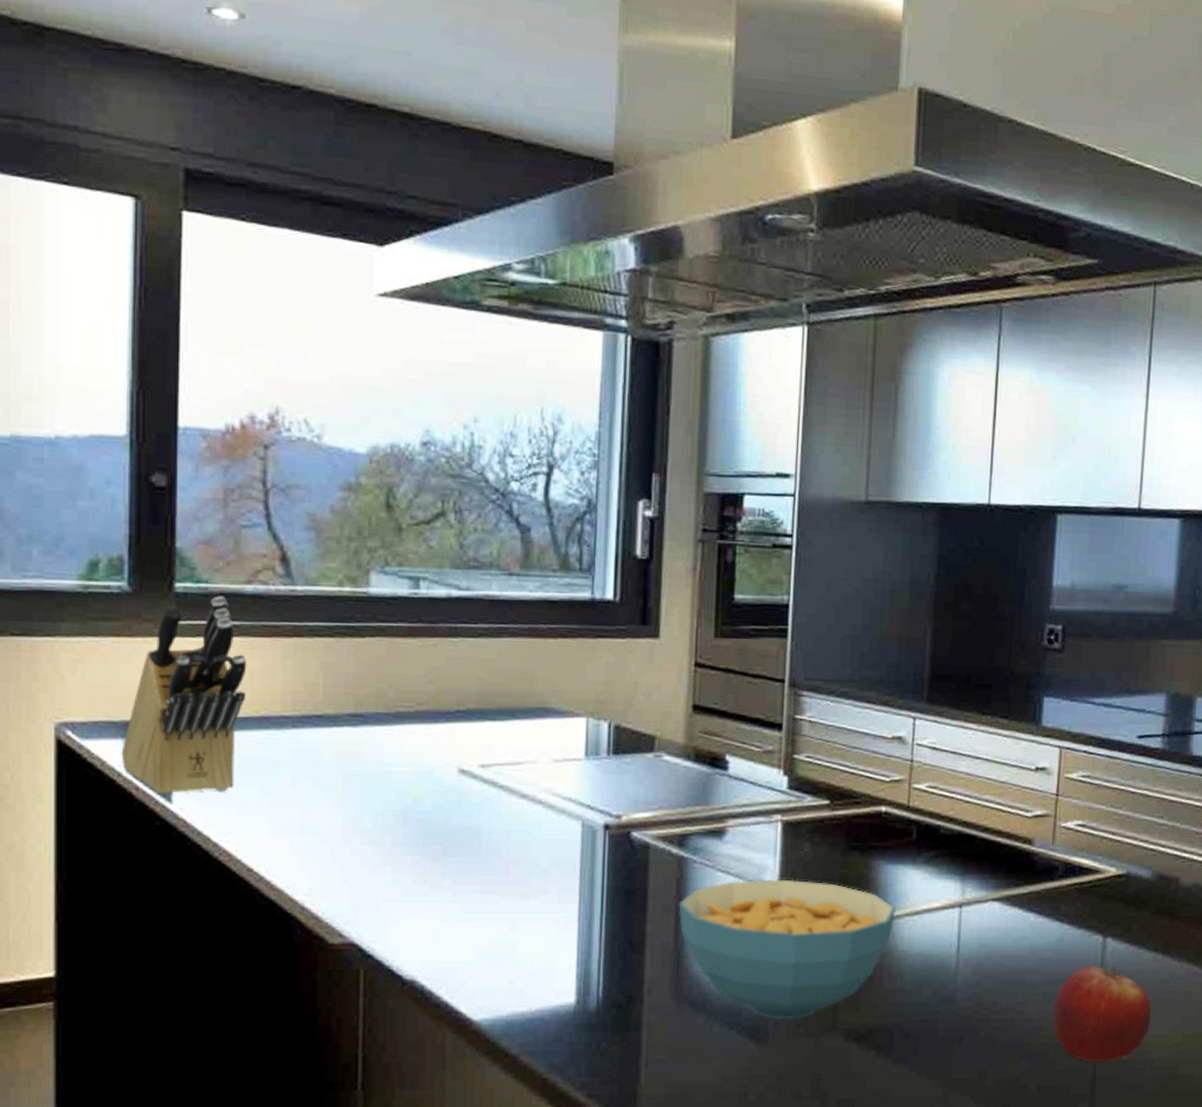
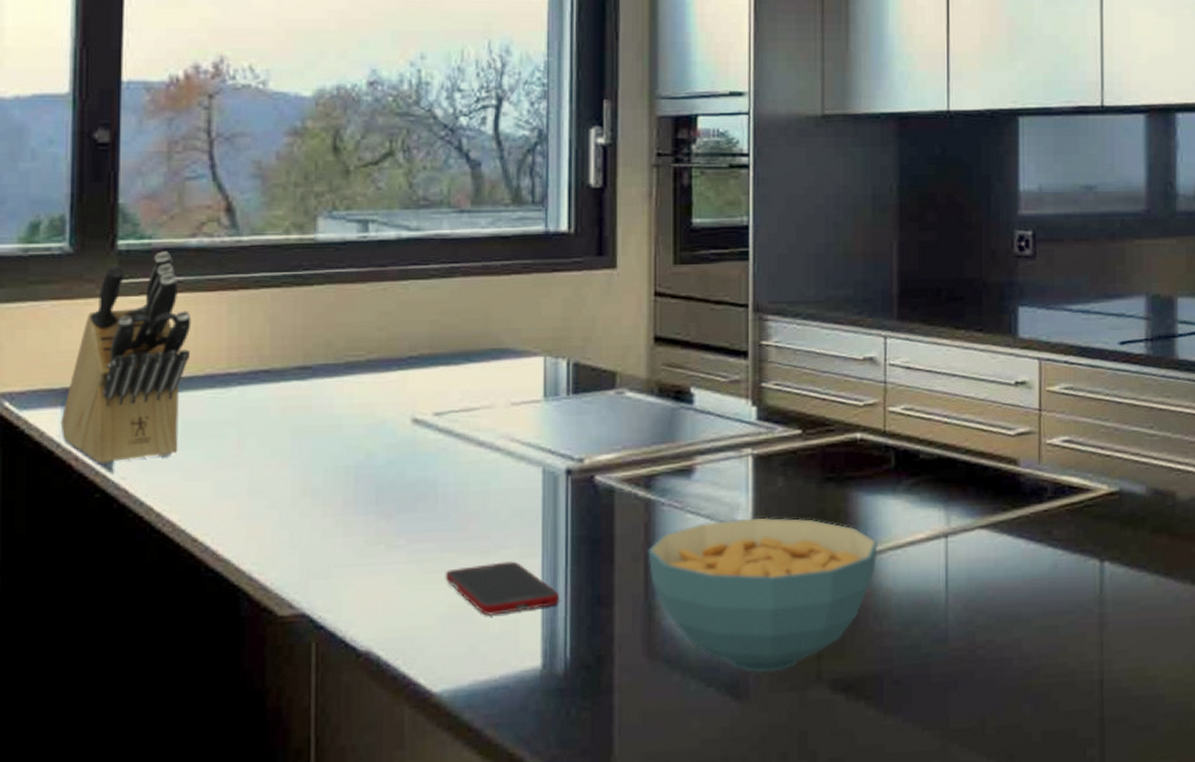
cell phone: none [486,906,595,954] -> present [445,561,560,616]
fruit: present [1052,965,1152,1063] -> none [1052,593,1159,702]

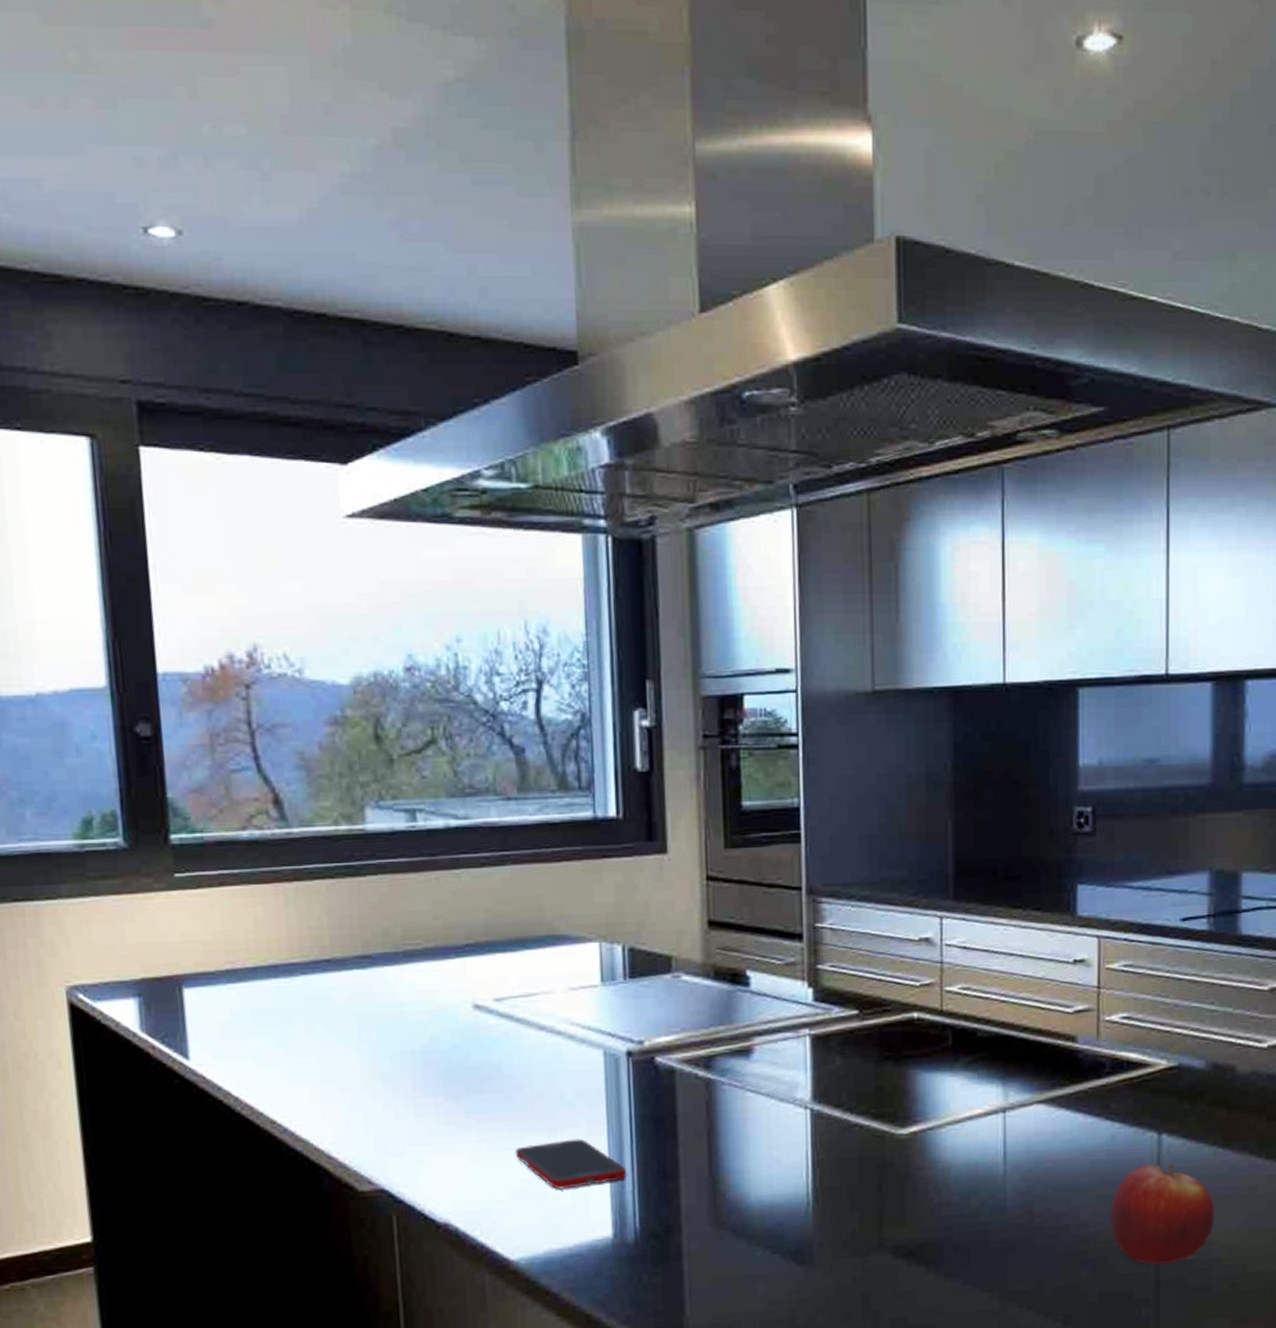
knife block: present [60,251,192,464] -> none [134,845,252,1052]
cereal bowl: present [648,517,879,672] -> none [710,1095,937,1240]
fruit: none [1052,593,1159,702] -> present [1109,1164,1215,1266]

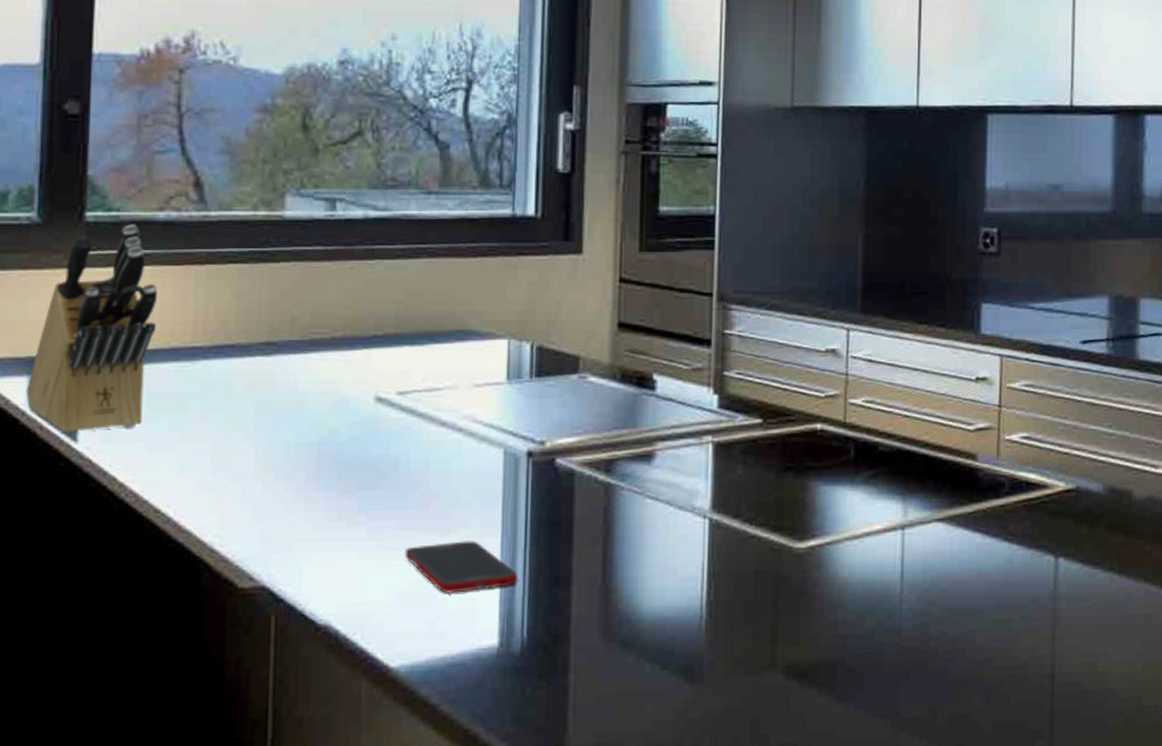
knife block: none [134,845,252,1052] -> present [26,224,158,434]
fruit: present [1109,1164,1215,1266] -> none [1005,588,1110,695]

